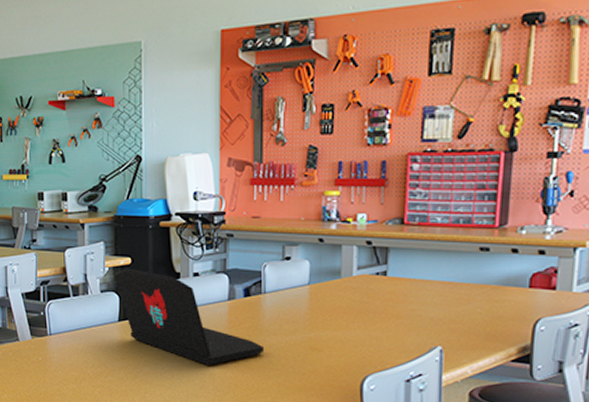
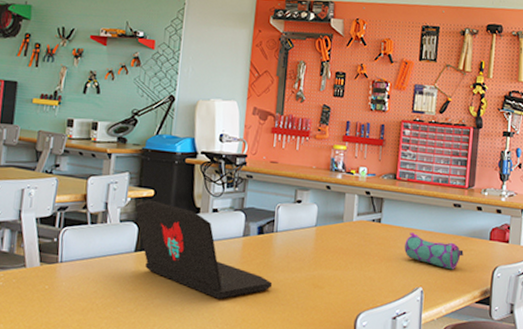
pencil case: none [418,285,494,325] -> present [404,233,464,270]

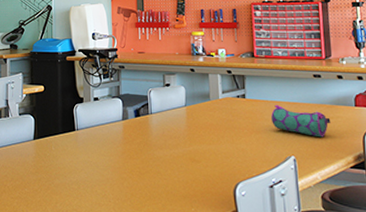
laptop: present [135,199,273,300] -> none [30,94,154,178]

